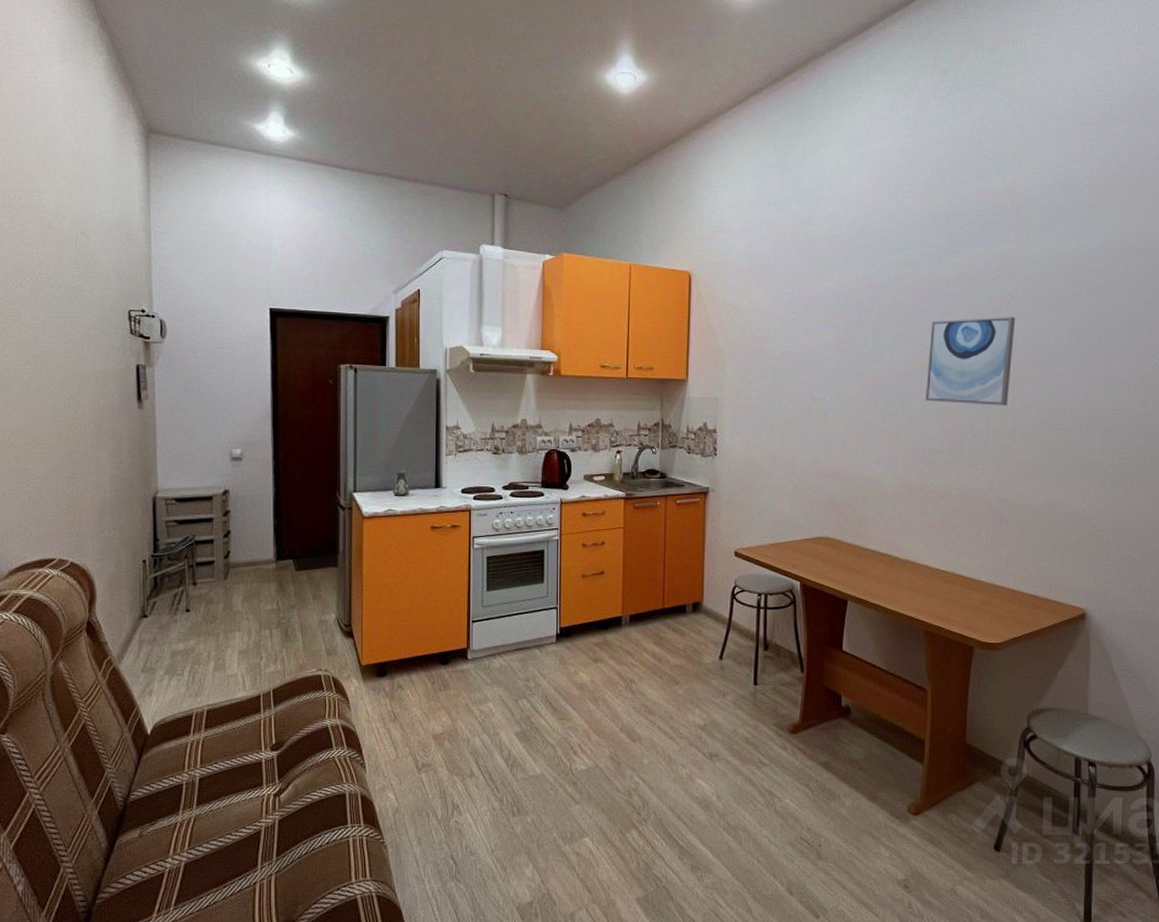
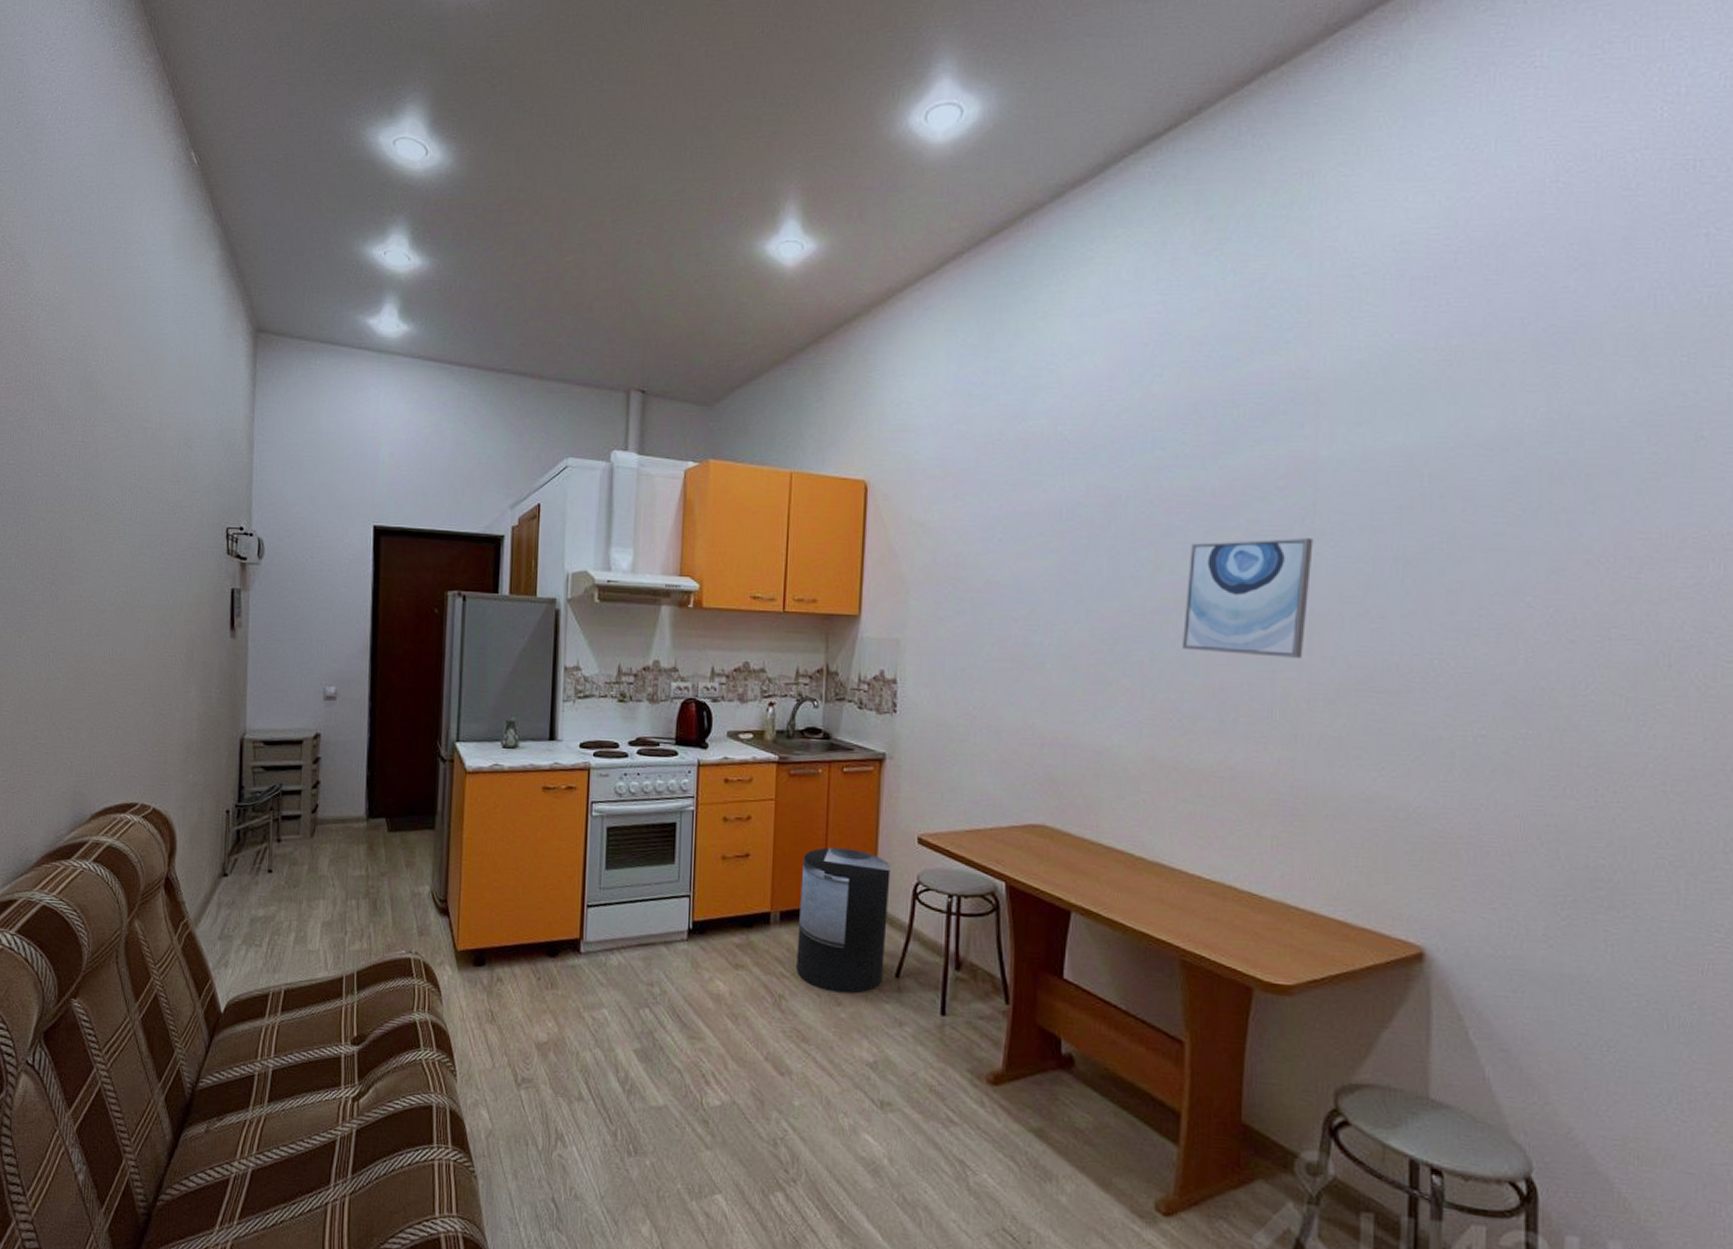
trash can: none [643,563,714,675] -> present [796,847,891,994]

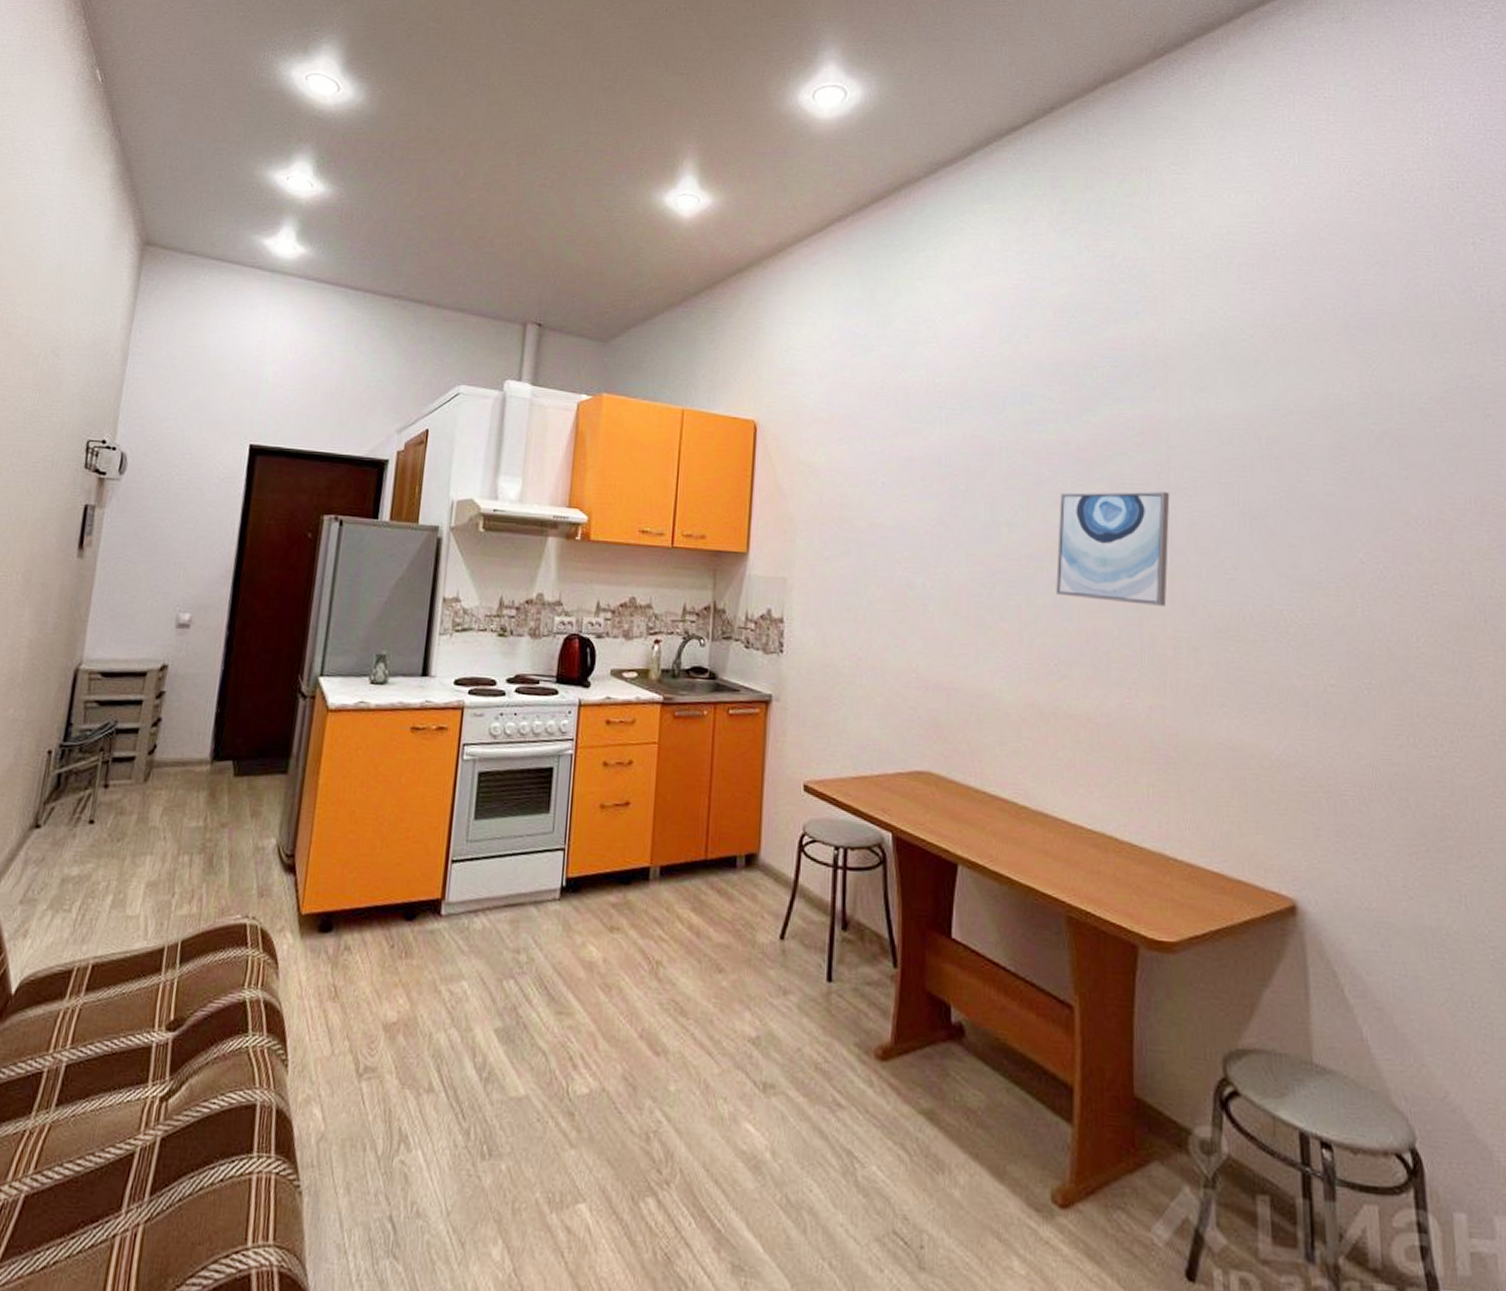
trash can: present [796,847,891,994] -> none [675,795,776,959]

